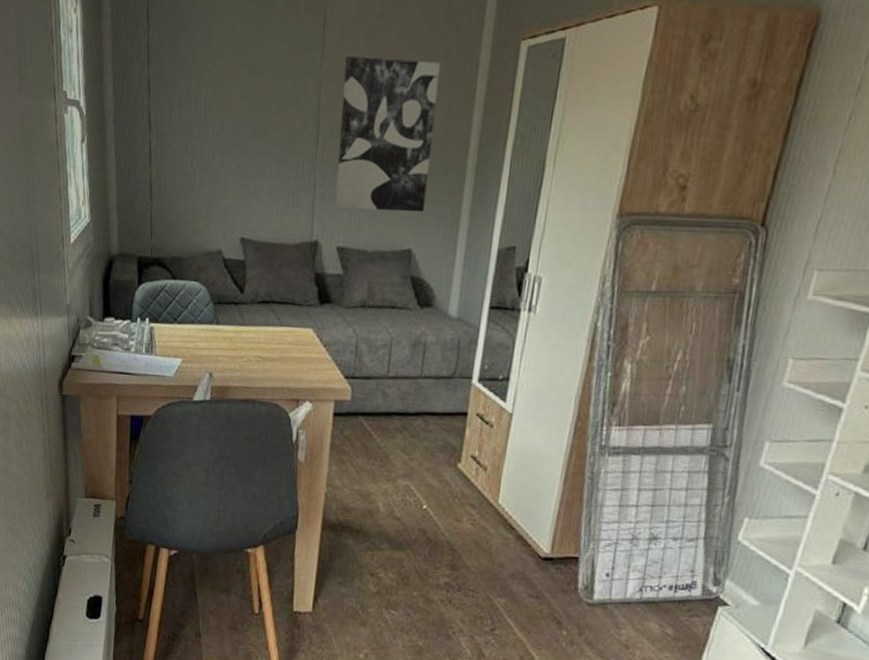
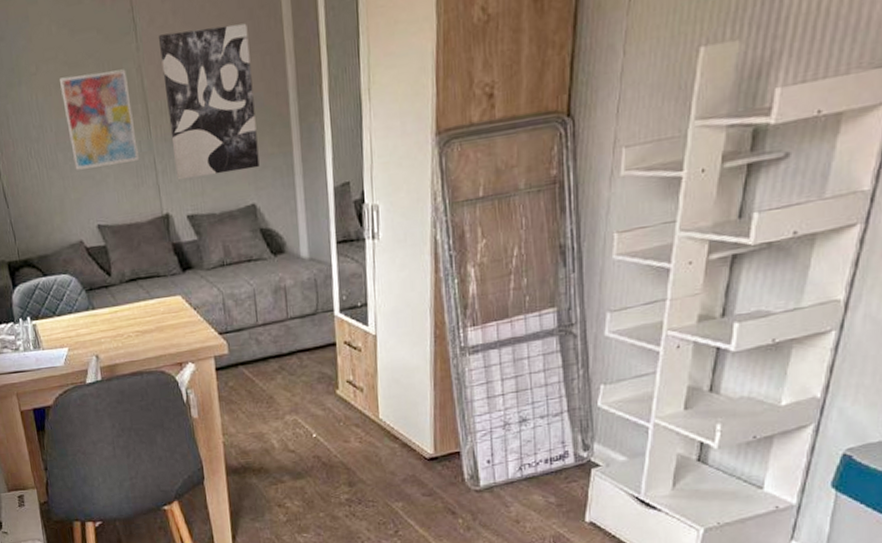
wall art: none [230,79,305,179] -> present [60,69,139,170]

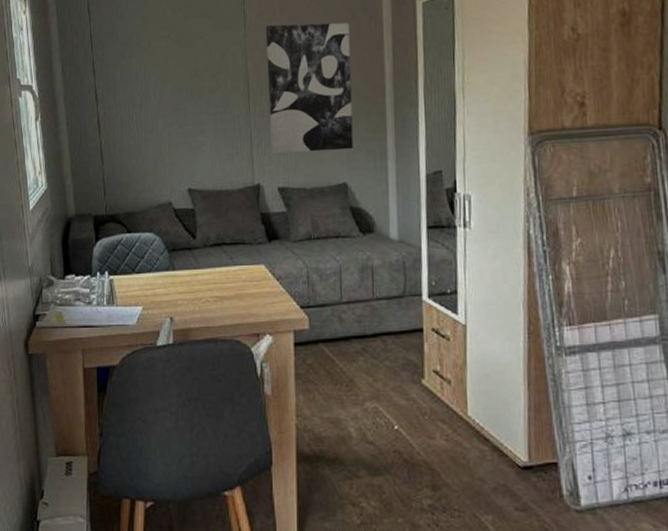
wall art: present [60,69,139,170] -> none [169,51,236,136]

